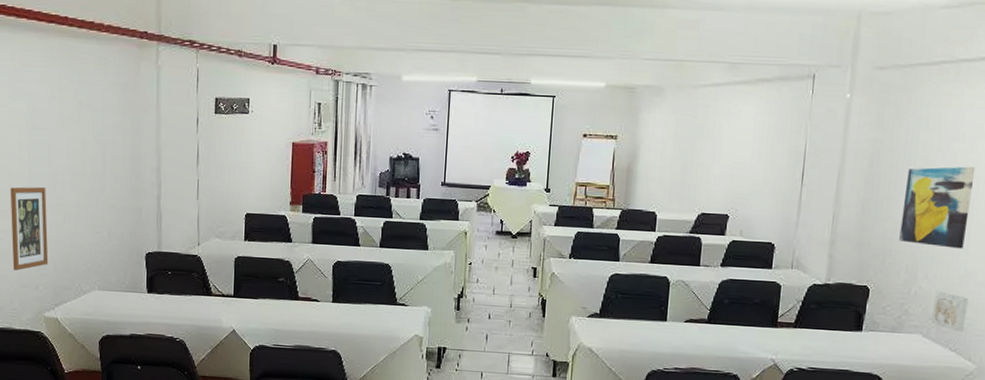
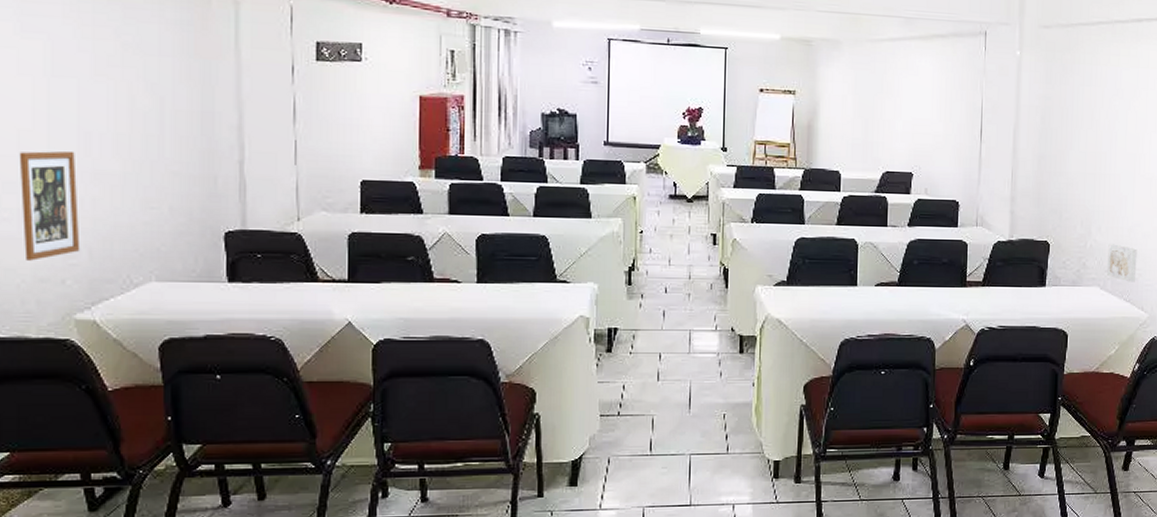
wall art: present [899,166,976,249] -> none [1073,122,1135,202]

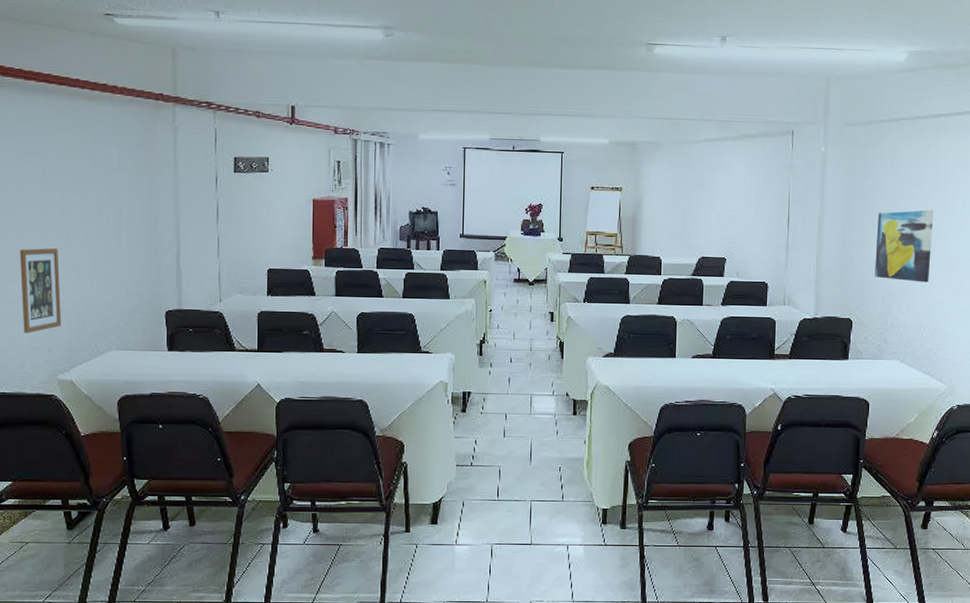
wall art: none [1073,122,1135,202] -> present [874,209,934,283]
wall art: present [1107,244,1137,282] -> none [907,321,936,356]

